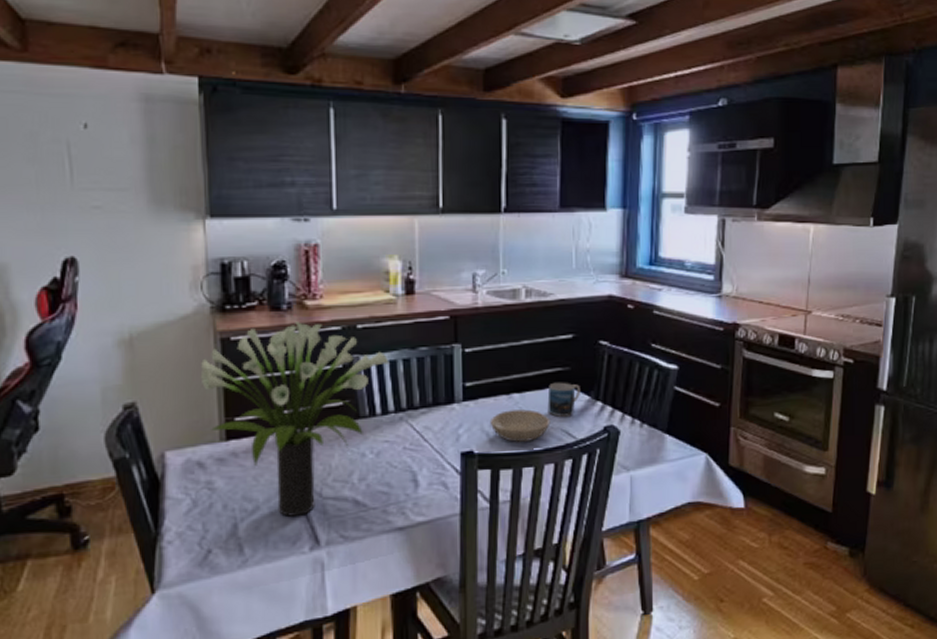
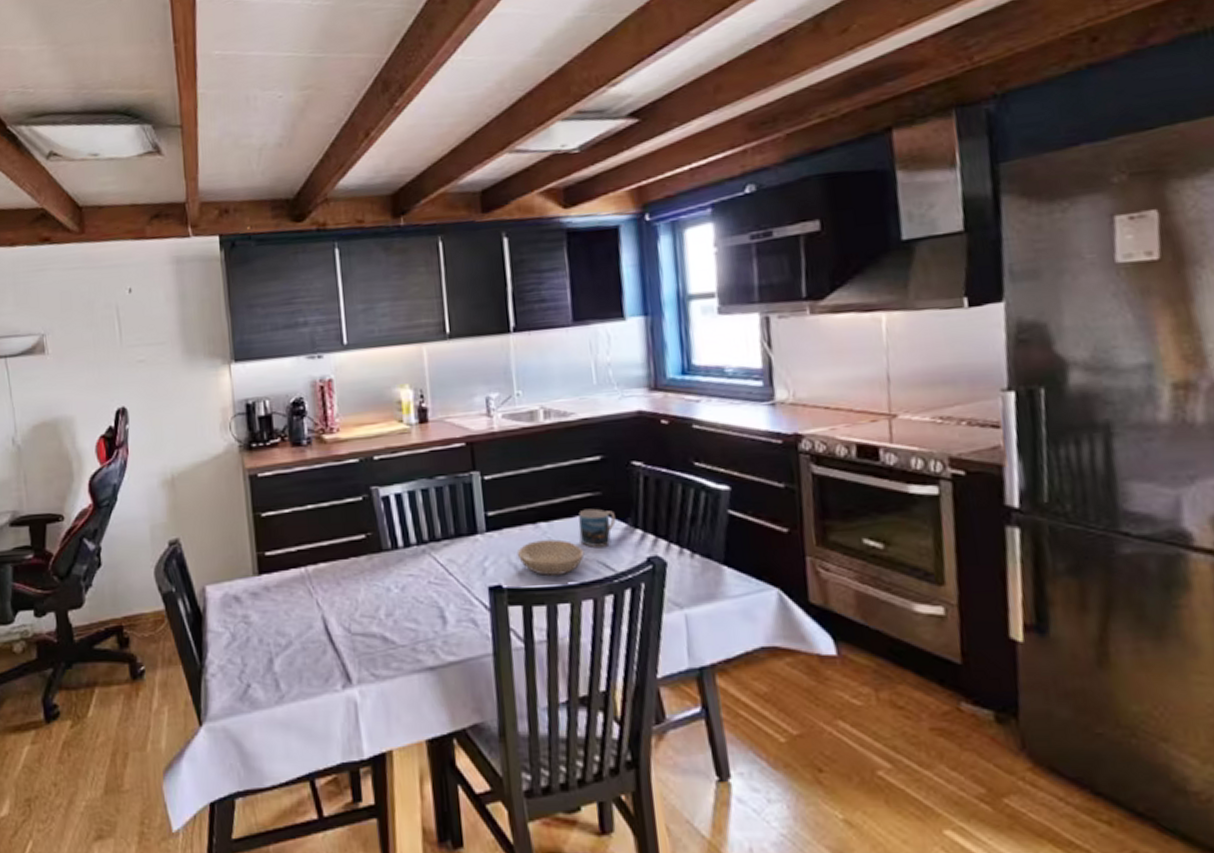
potted plant: present [200,322,389,517] -> none [232,456,408,652]

